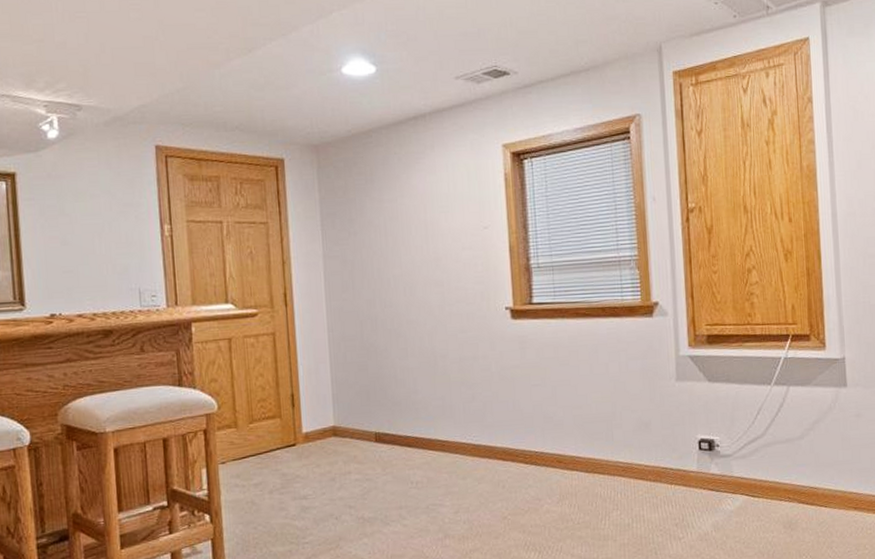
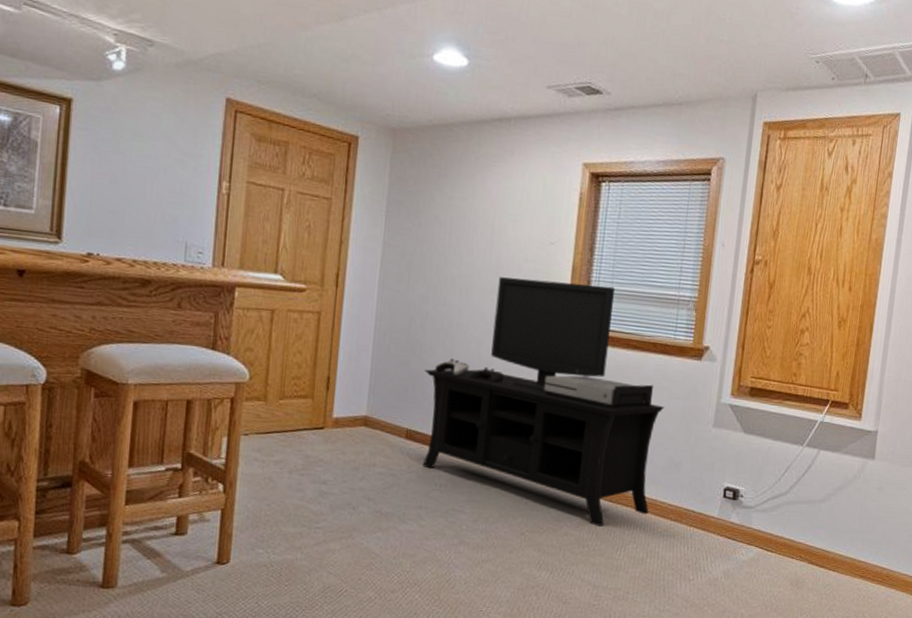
media console: none [383,259,627,499] -> present [422,277,664,527]

